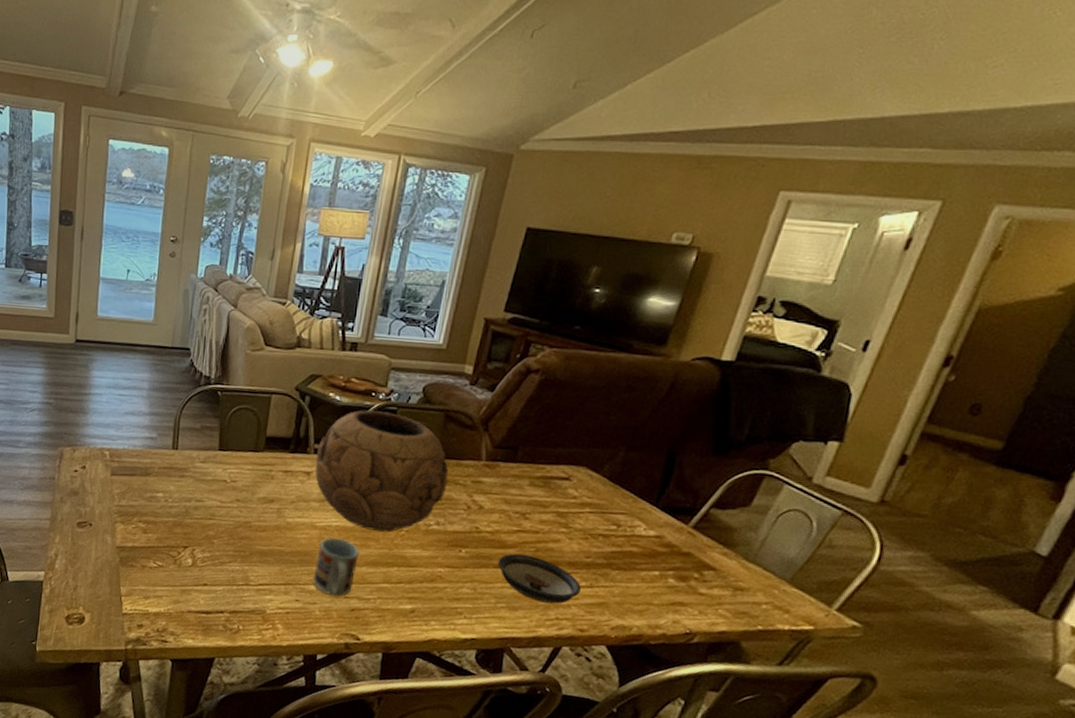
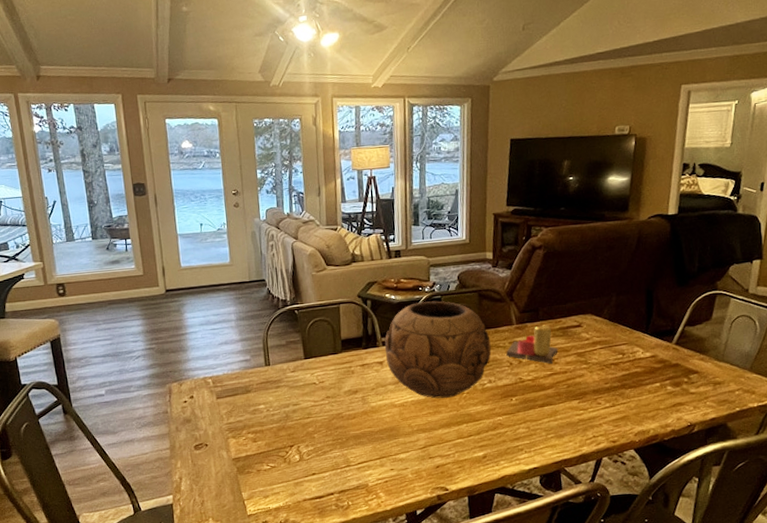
cup: present [313,537,360,597] -> none [401,410,435,459]
candle: none [465,468,534,519] -> present [506,324,558,364]
saucer: present [497,553,581,604] -> none [541,391,607,427]

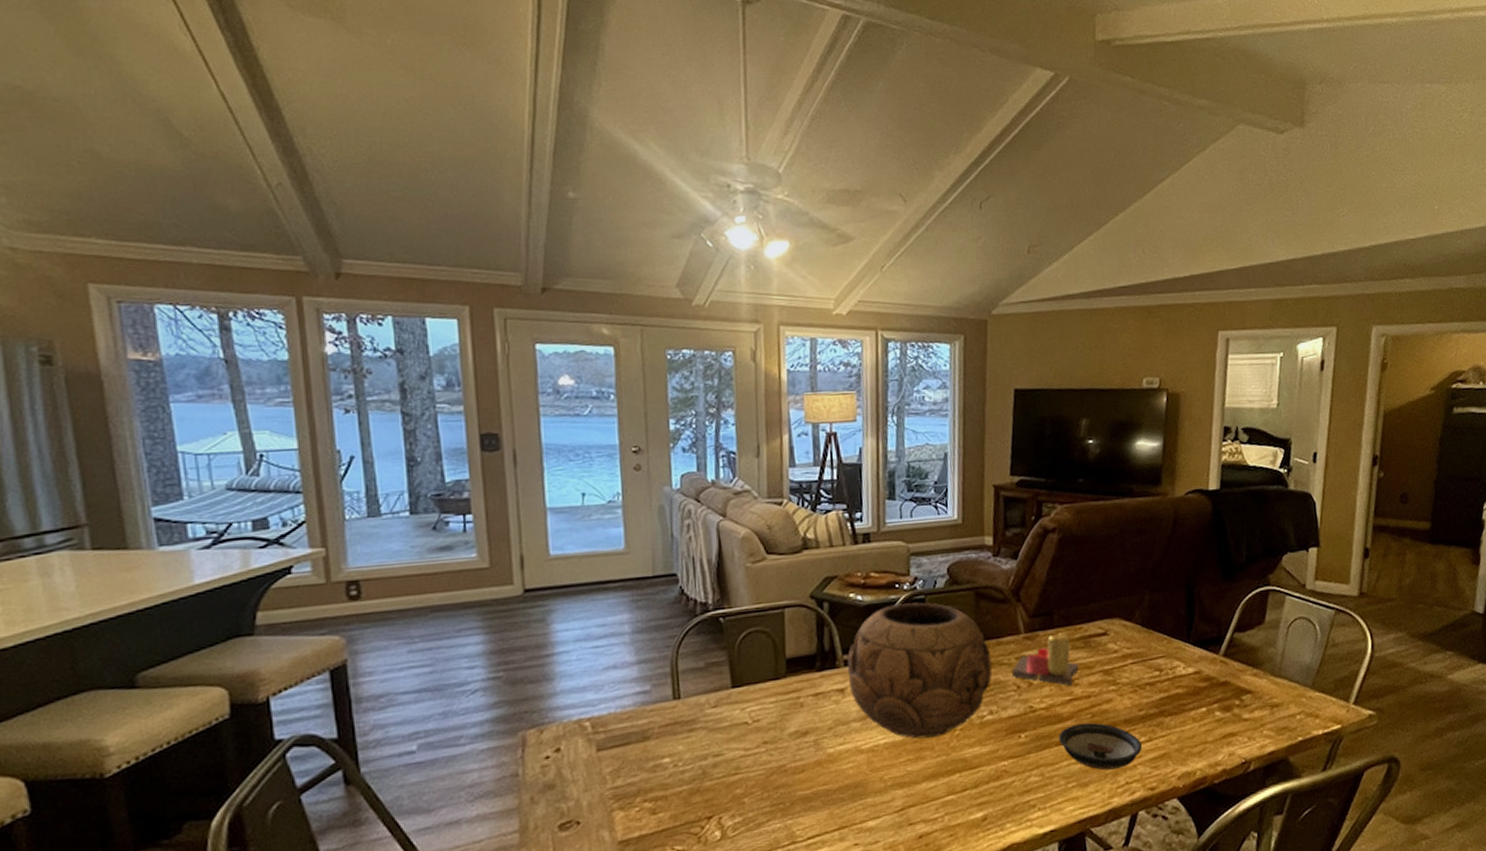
saucer: none [541,391,607,427] -> present [1058,723,1142,771]

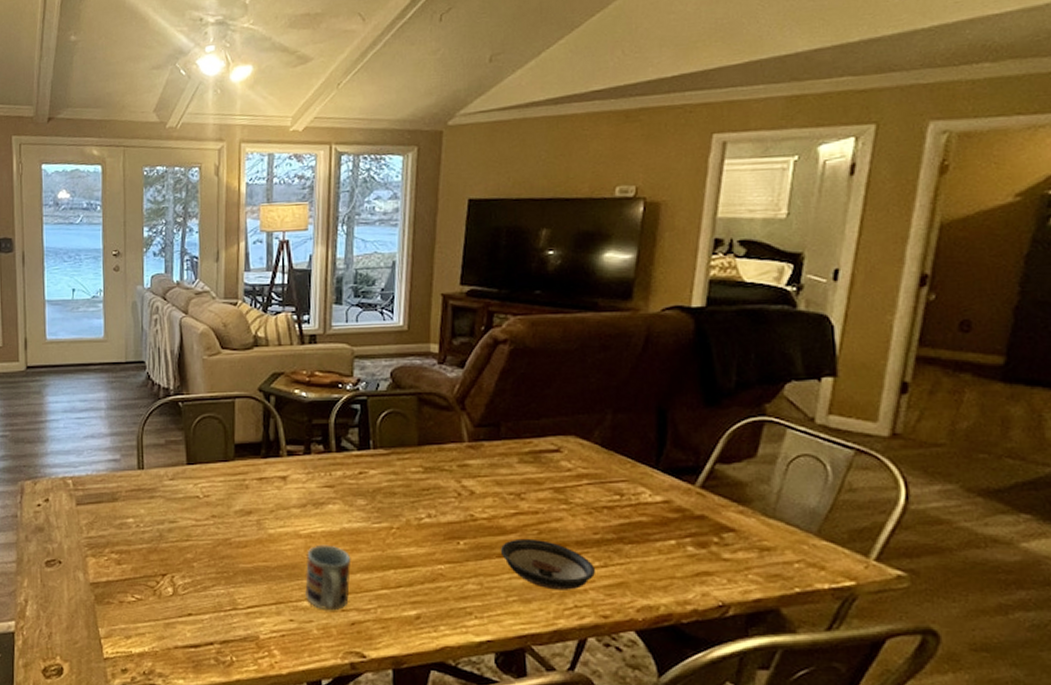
decorative bowl: present [847,602,993,739] -> none [289,403,433,532]
cup: none [869,756,916,827] -> present [305,544,351,611]
candle: present [1012,633,1079,686] -> none [453,445,527,500]

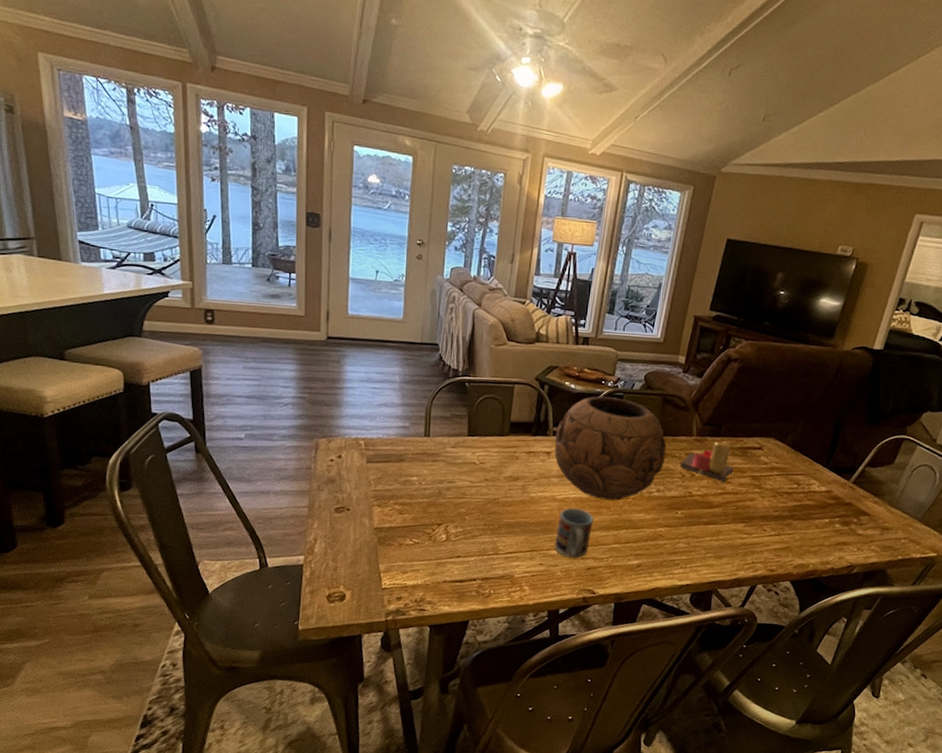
decorative bowl: none [289,403,433,532] -> present [554,396,667,501]
candle: none [453,445,527,500] -> present [680,441,734,483]
saucer: present [500,538,595,590] -> none [706,512,771,551]

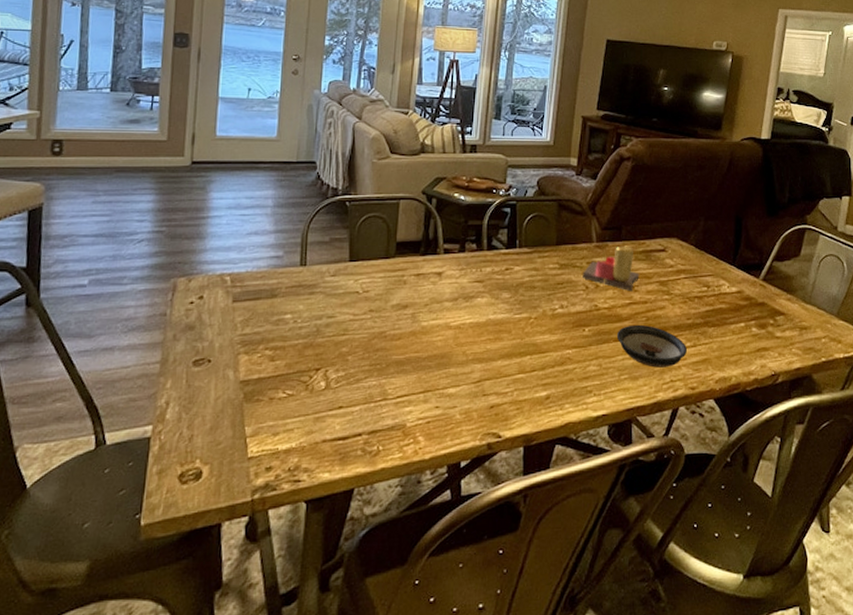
decorative bowl: present [554,396,667,501] -> none [445,206,567,322]
cup: present [555,507,594,558] -> none [452,335,494,396]
saucer: none [706,512,771,551] -> present [616,324,687,368]

